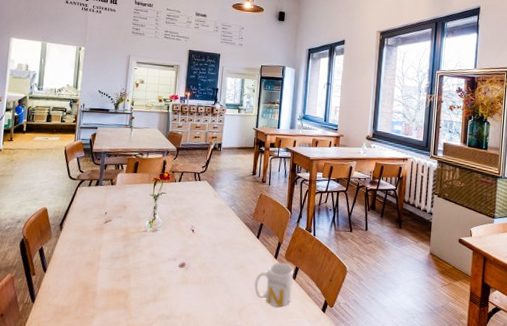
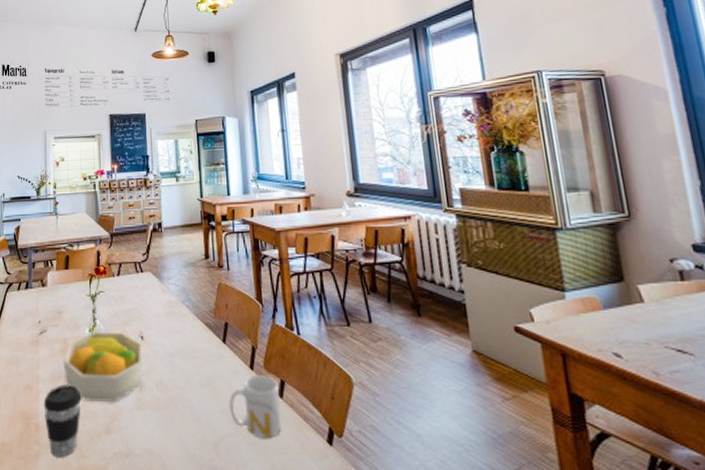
coffee cup: none [102,263,137,319] -> present [43,384,82,458]
fruit bowl: none [123,224,193,279] -> present [63,331,143,403]

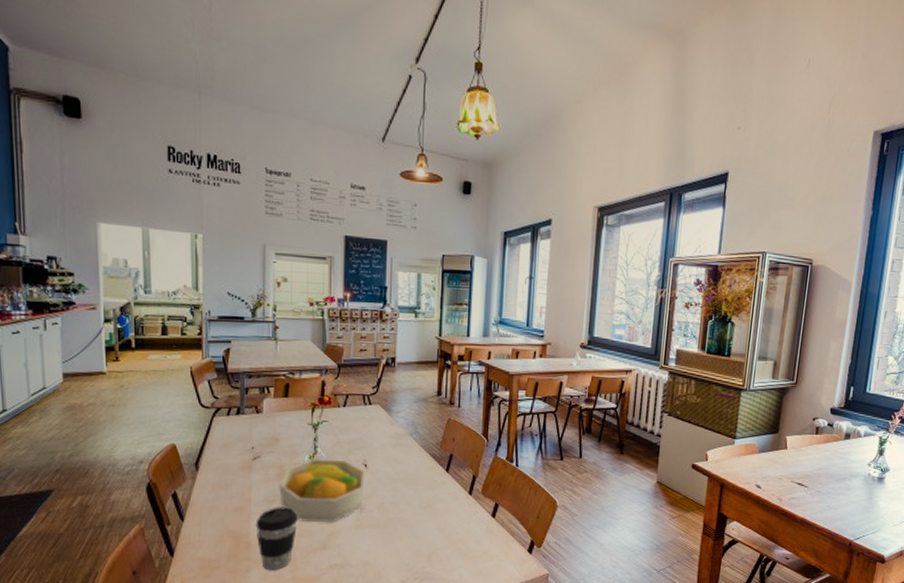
mug: present [229,374,282,439] -> none [445,498,493,550]

